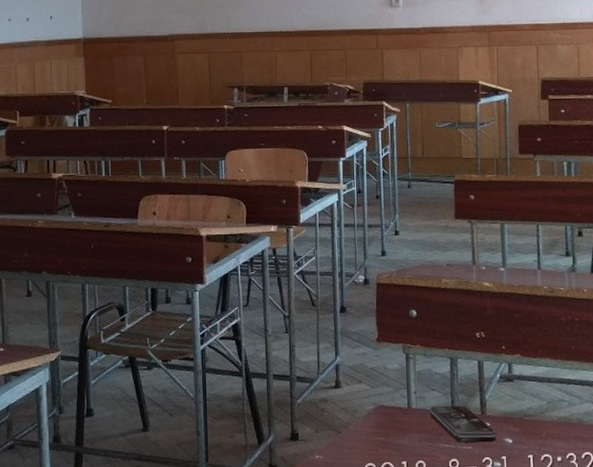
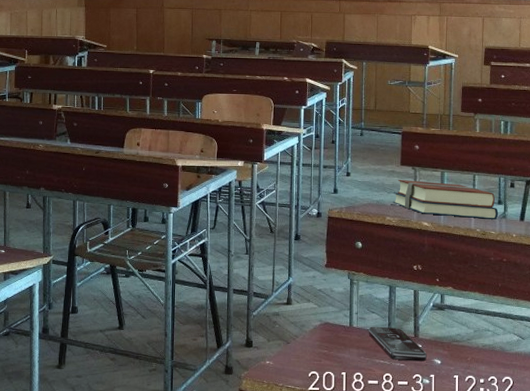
books: none [448,235,567,274] -> present [393,179,499,219]

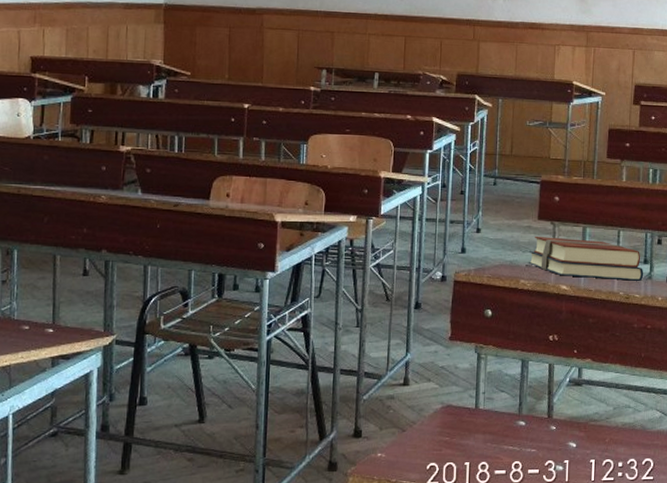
mobile phone: present [368,326,427,362] -> none [496,407,561,446]

